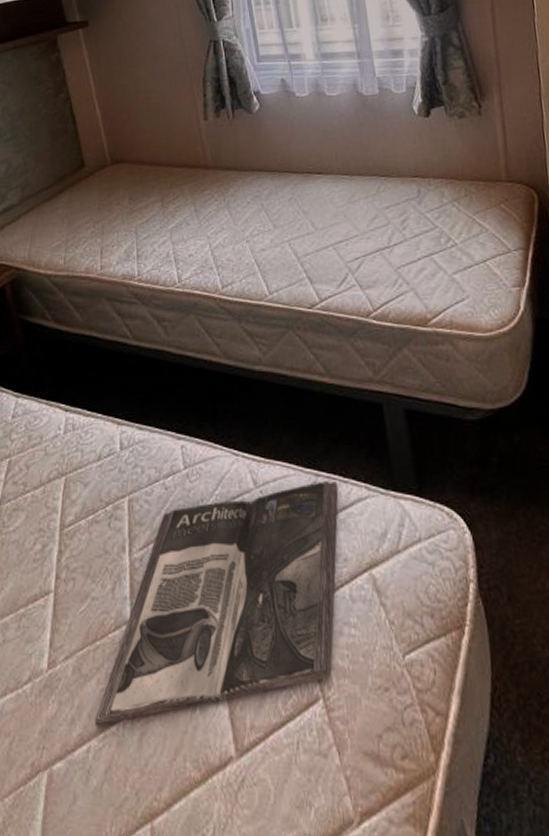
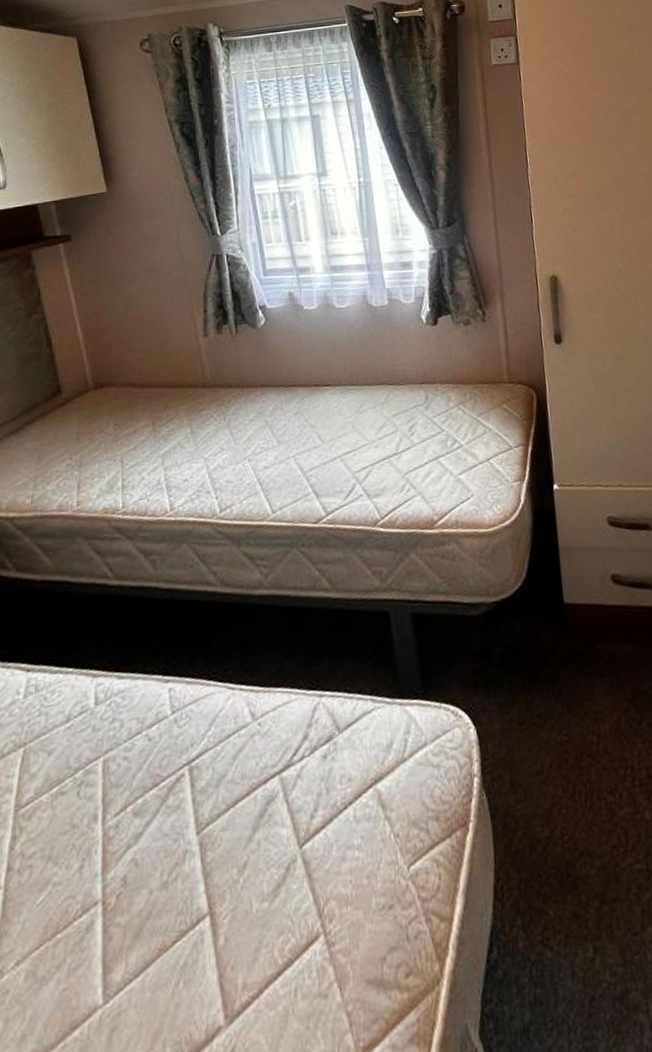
magazine: present [94,480,339,726] -> none [51,699,343,1036]

